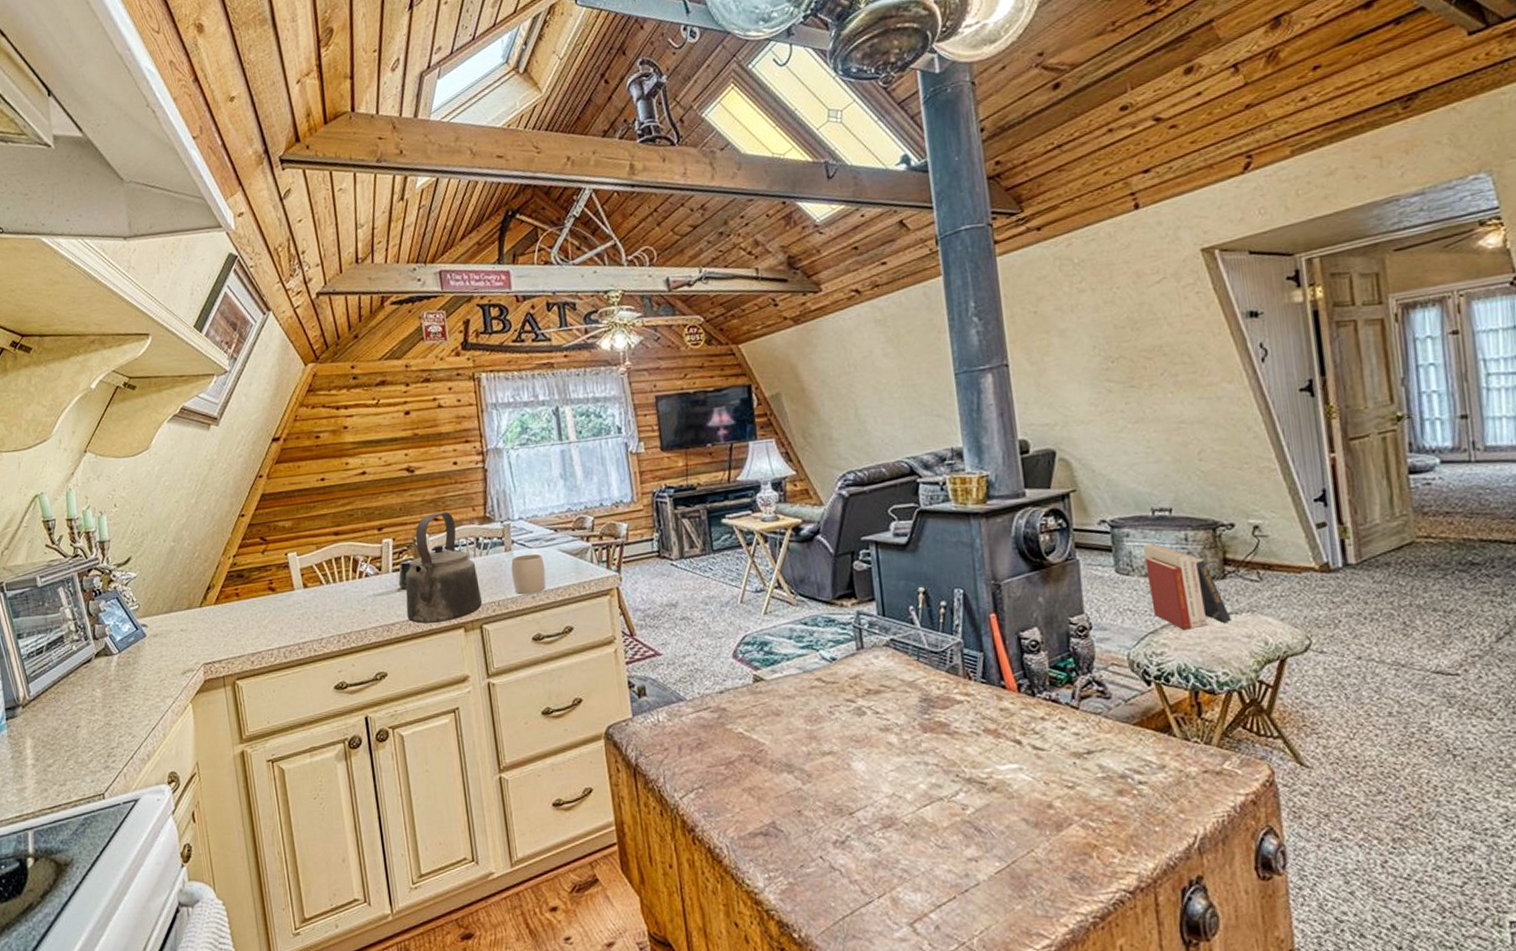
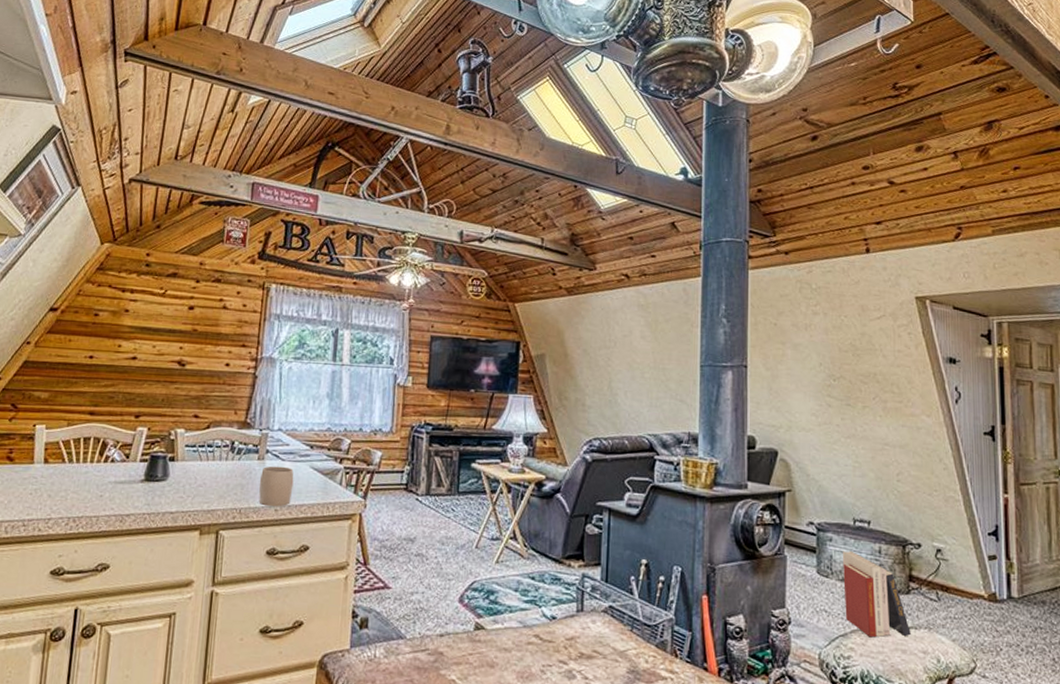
kettle: present [405,512,483,624] -> none [144,410,226,522]

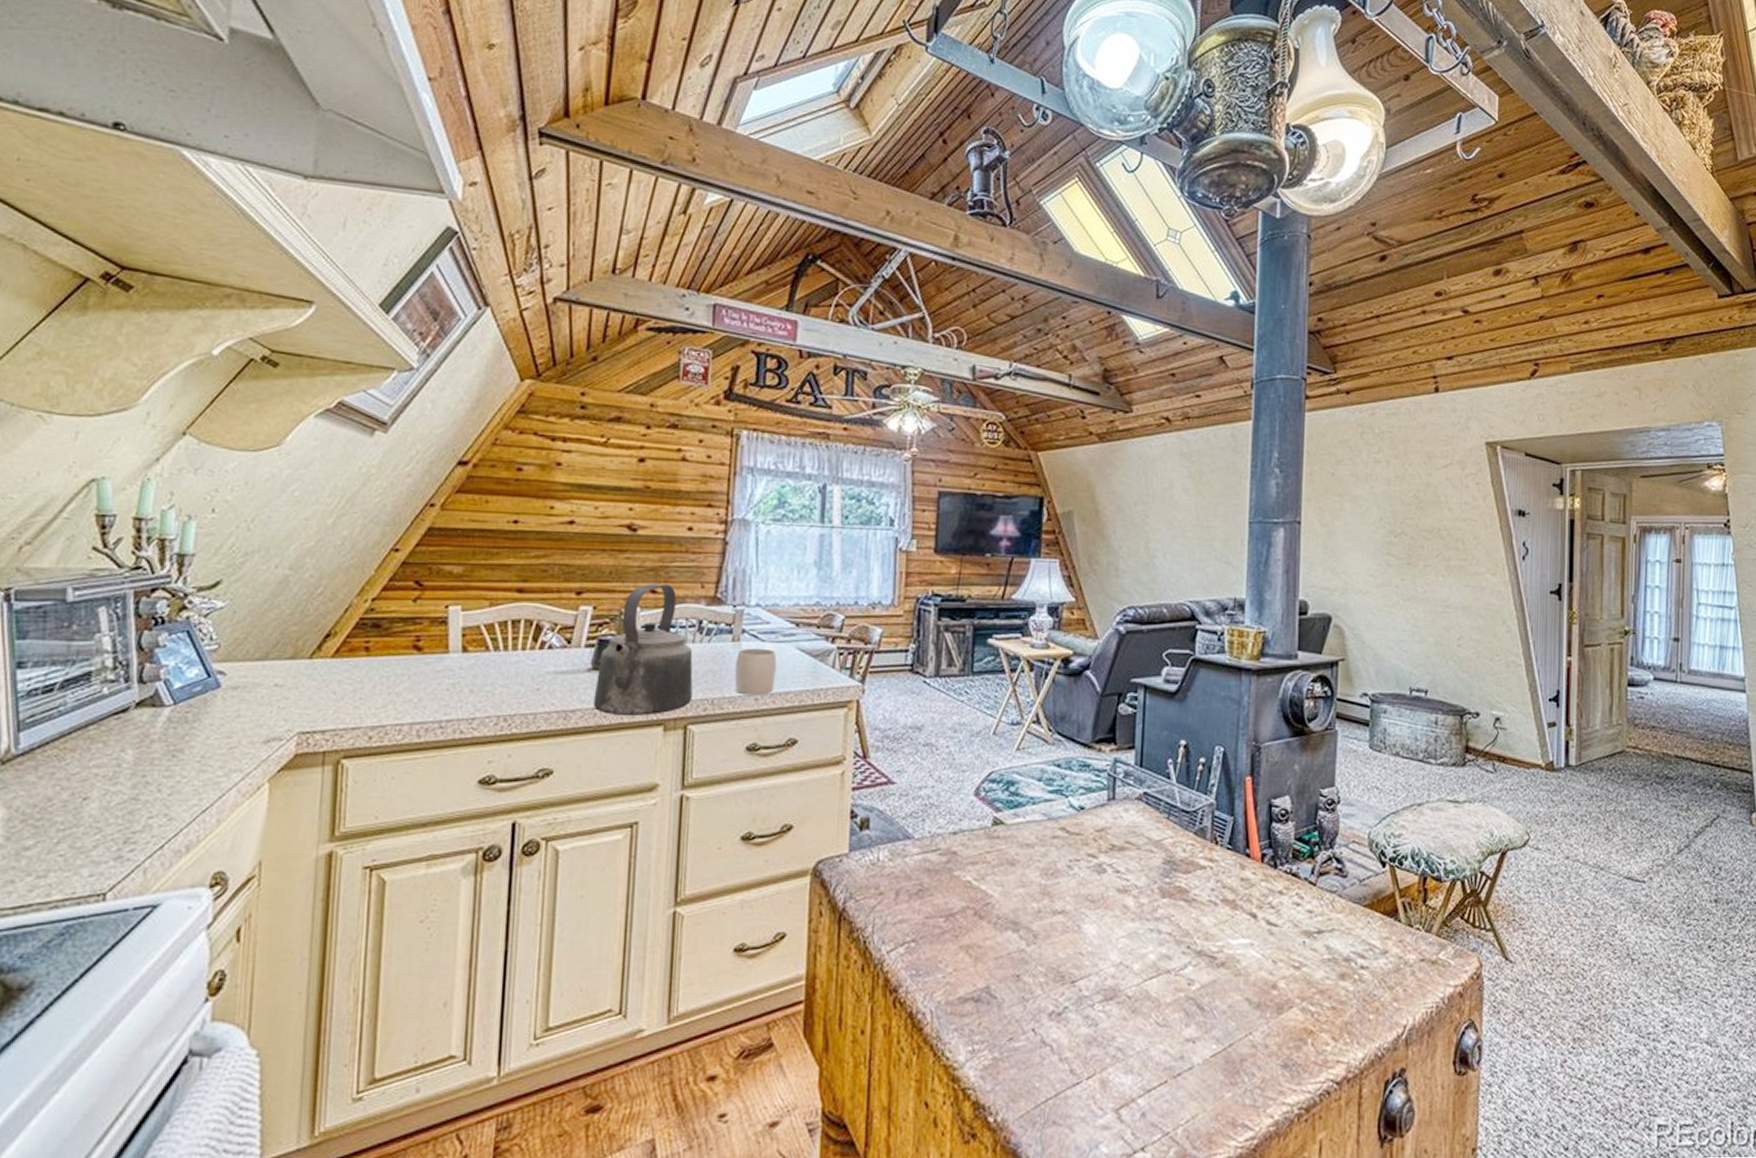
kettle: none [144,410,226,522] -> present [593,584,693,717]
books: present [842,550,911,638] -> none [1396,722,1465,814]

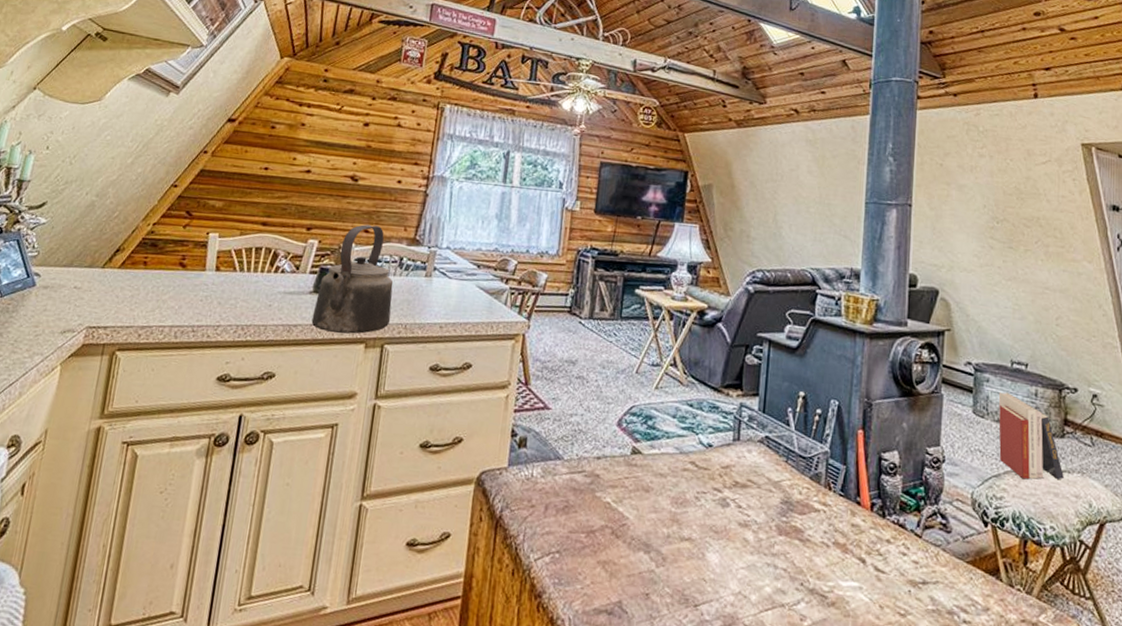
mug: present [734,648,777,696] -> none [424,283,460,325]
books: none [1396,722,1465,814] -> present [998,392,1064,481]

